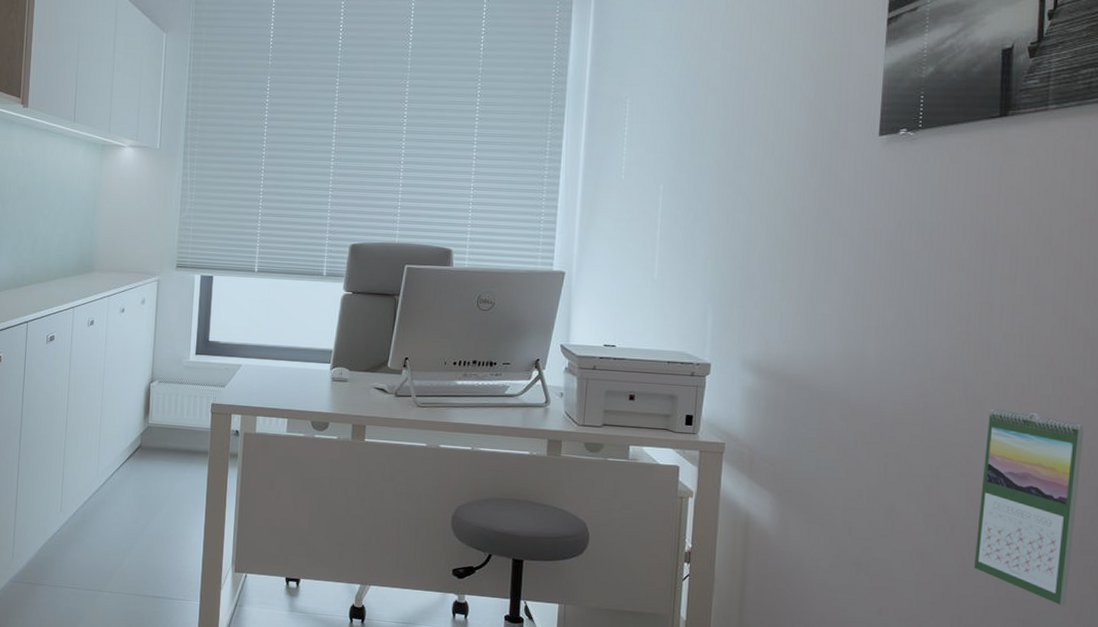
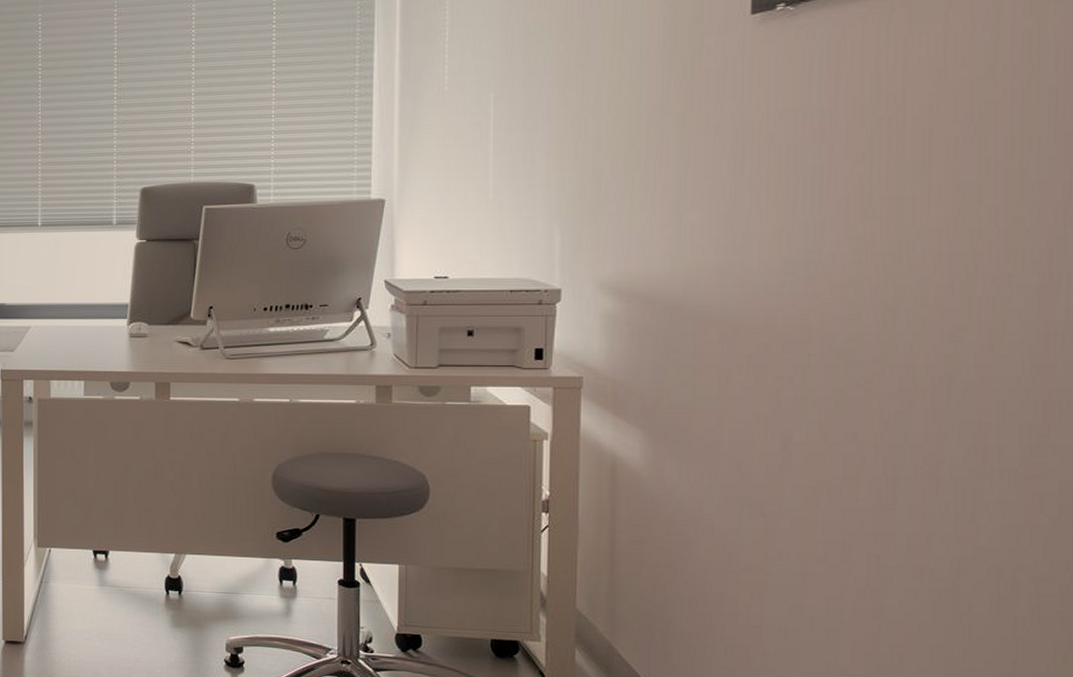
calendar: present [974,408,1084,606] -> none [894,317,1024,539]

